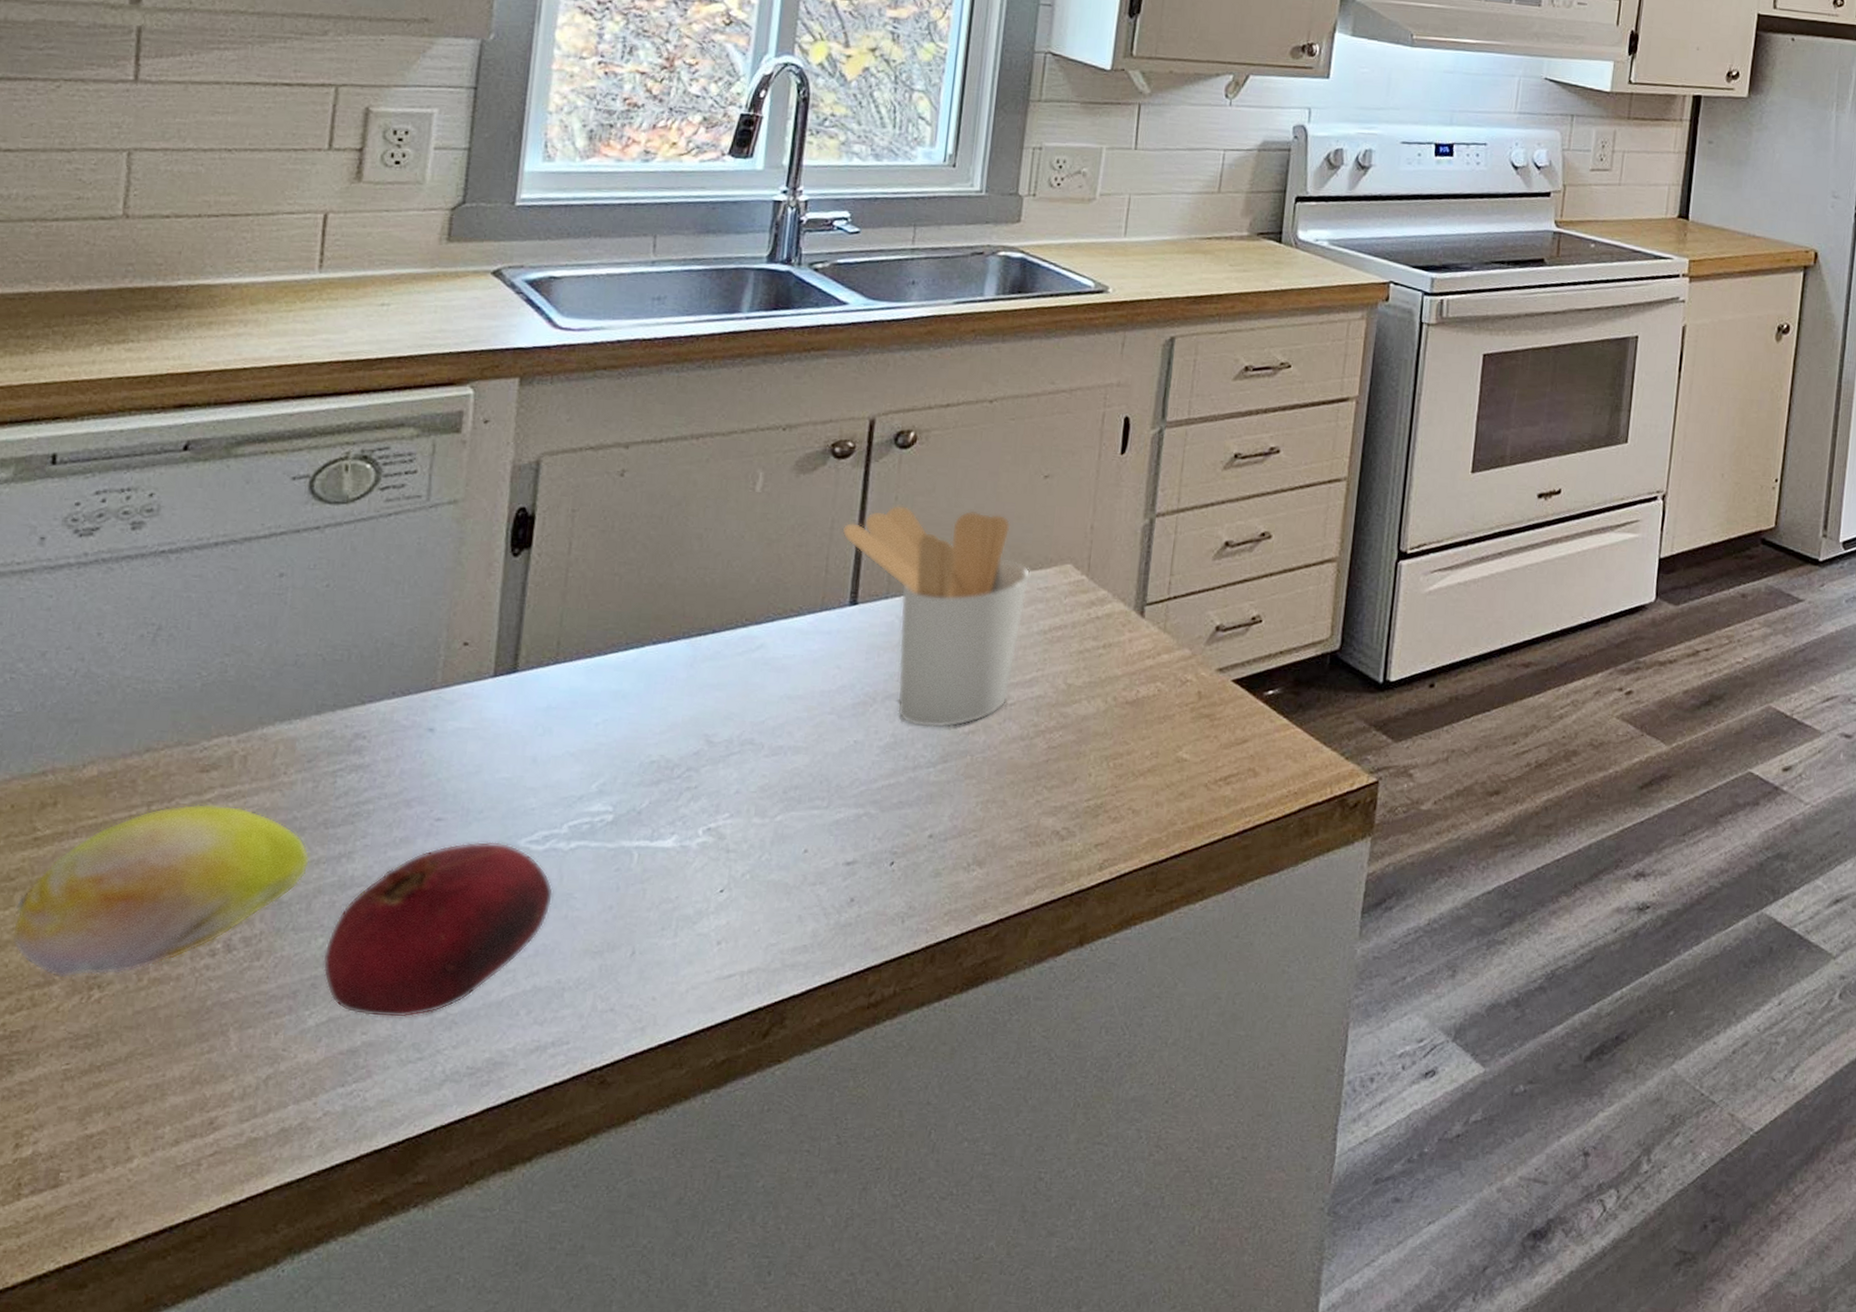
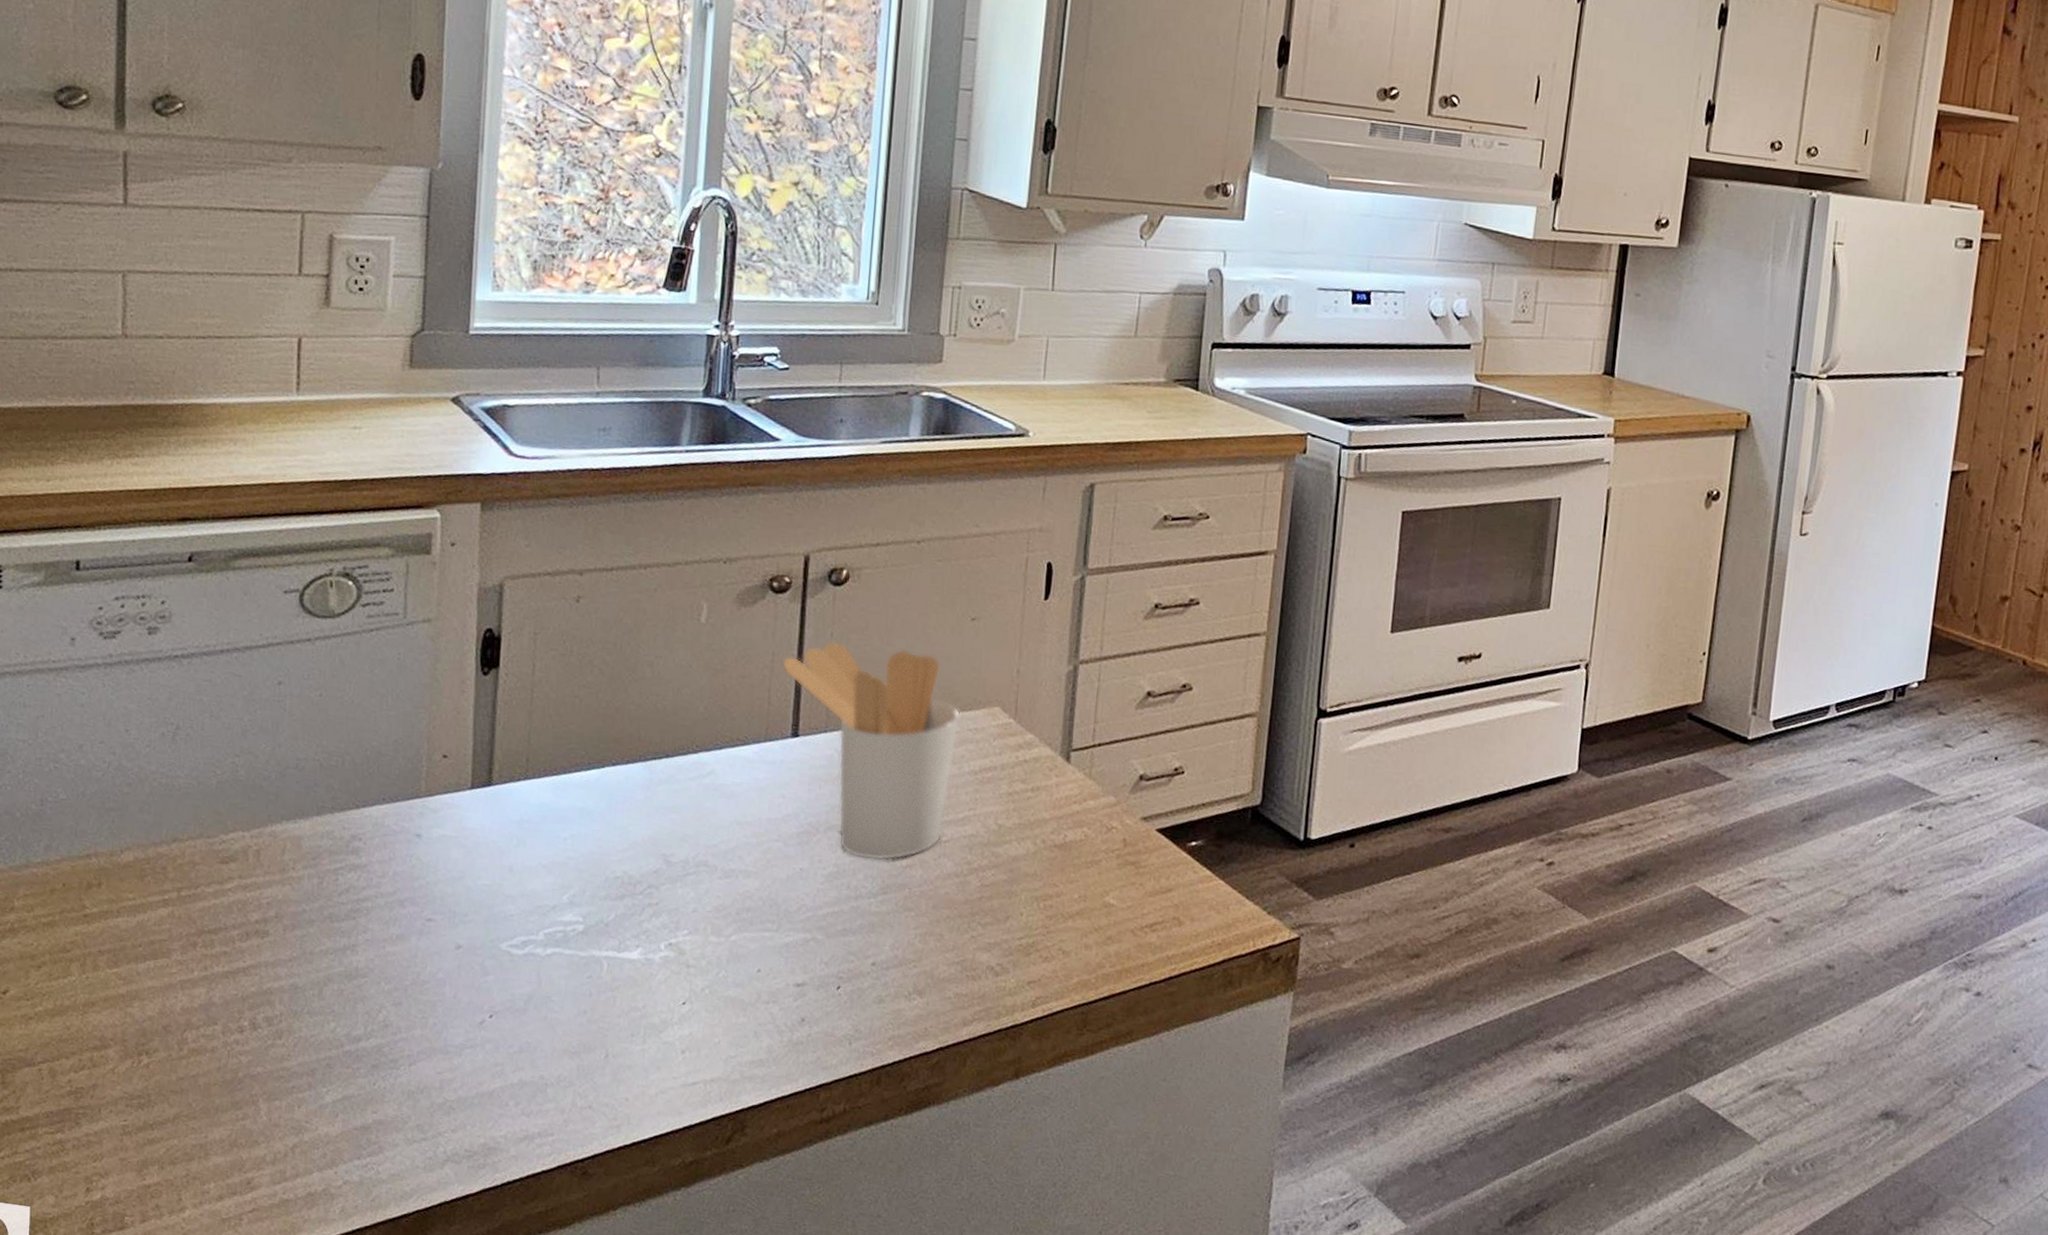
fruit: present [11,803,311,978] -> none [71,892,320,1044]
fruit: present [322,841,554,1018] -> none [335,942,534,1101]

